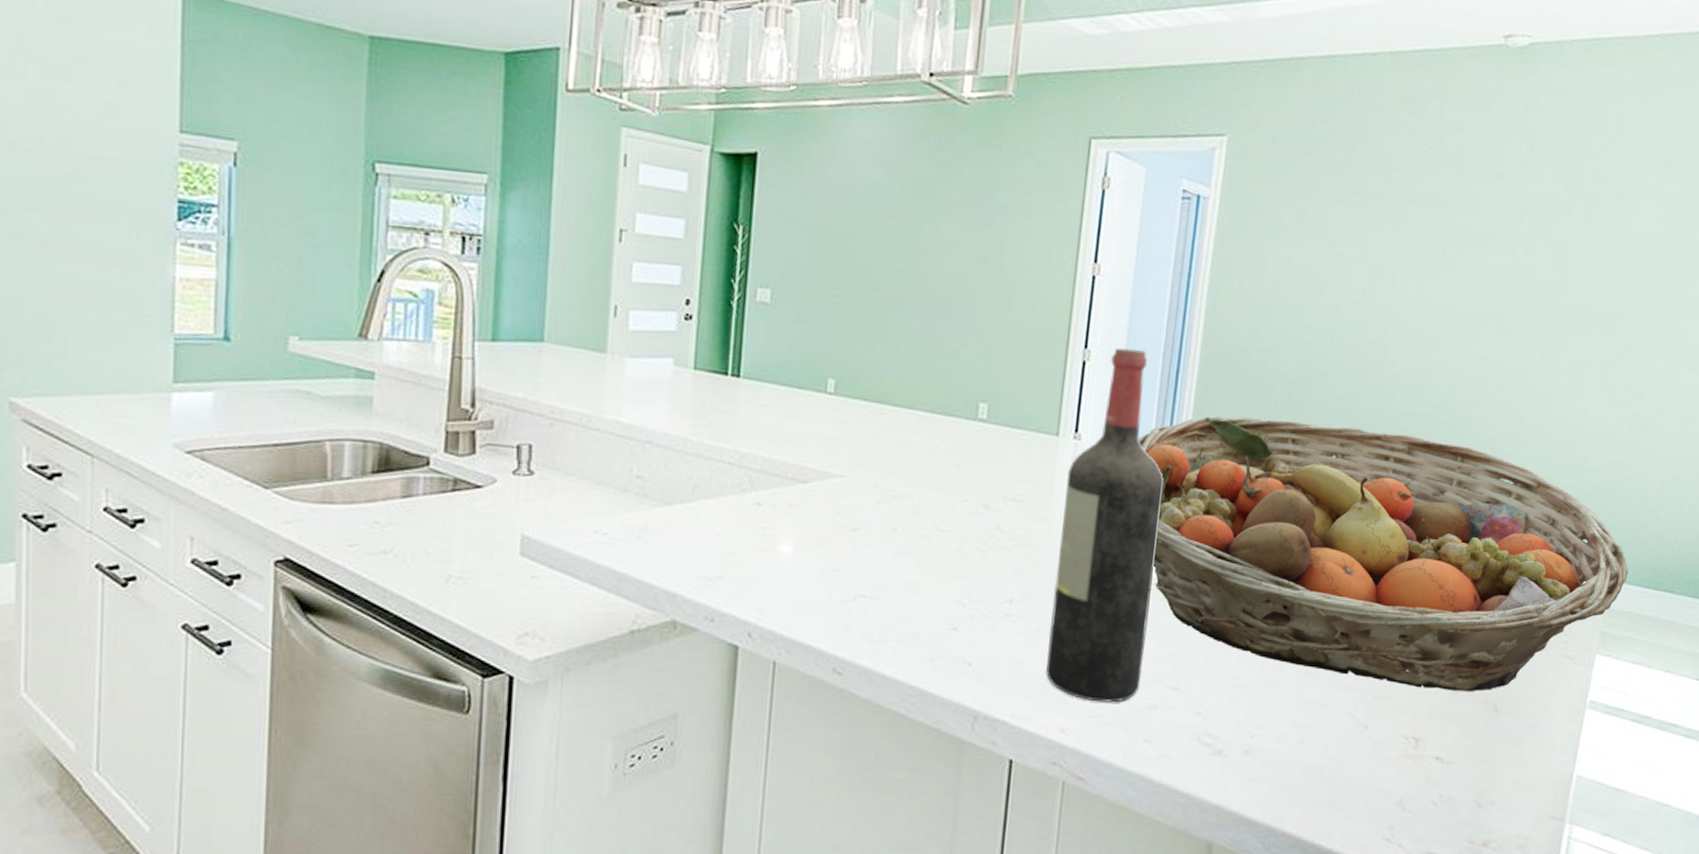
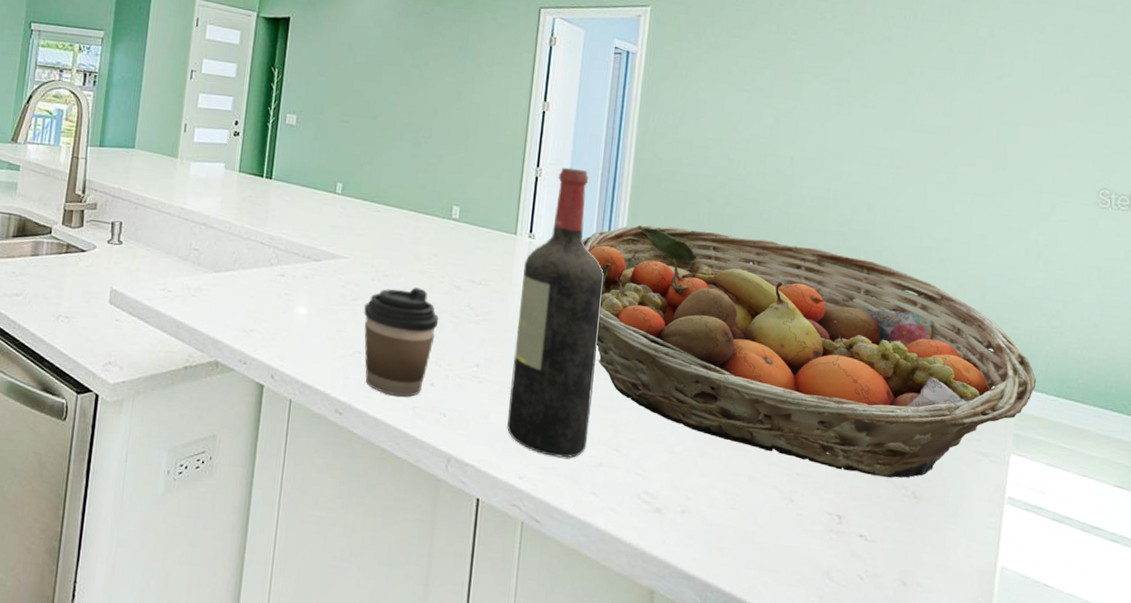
coffee cup: none [866,509,963,646] -> present [363,287,439,397]

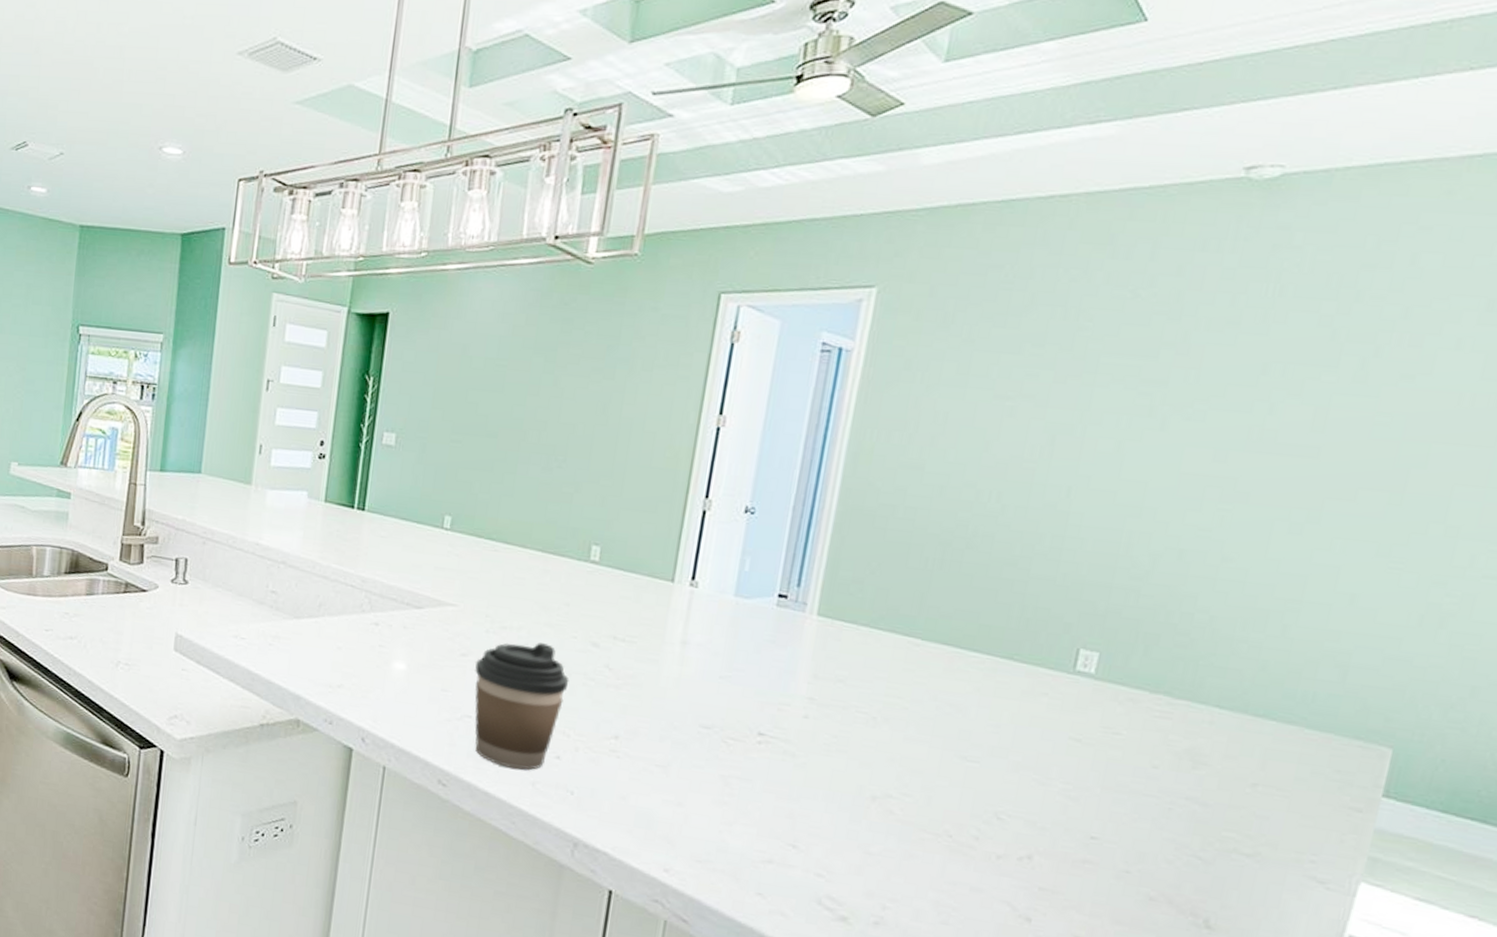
wine bottle: present [506,167,605,458] -> none [650,498,790,851]
fruit basket: present [582,224,1037,478] -> none [761,572,1414,903]

